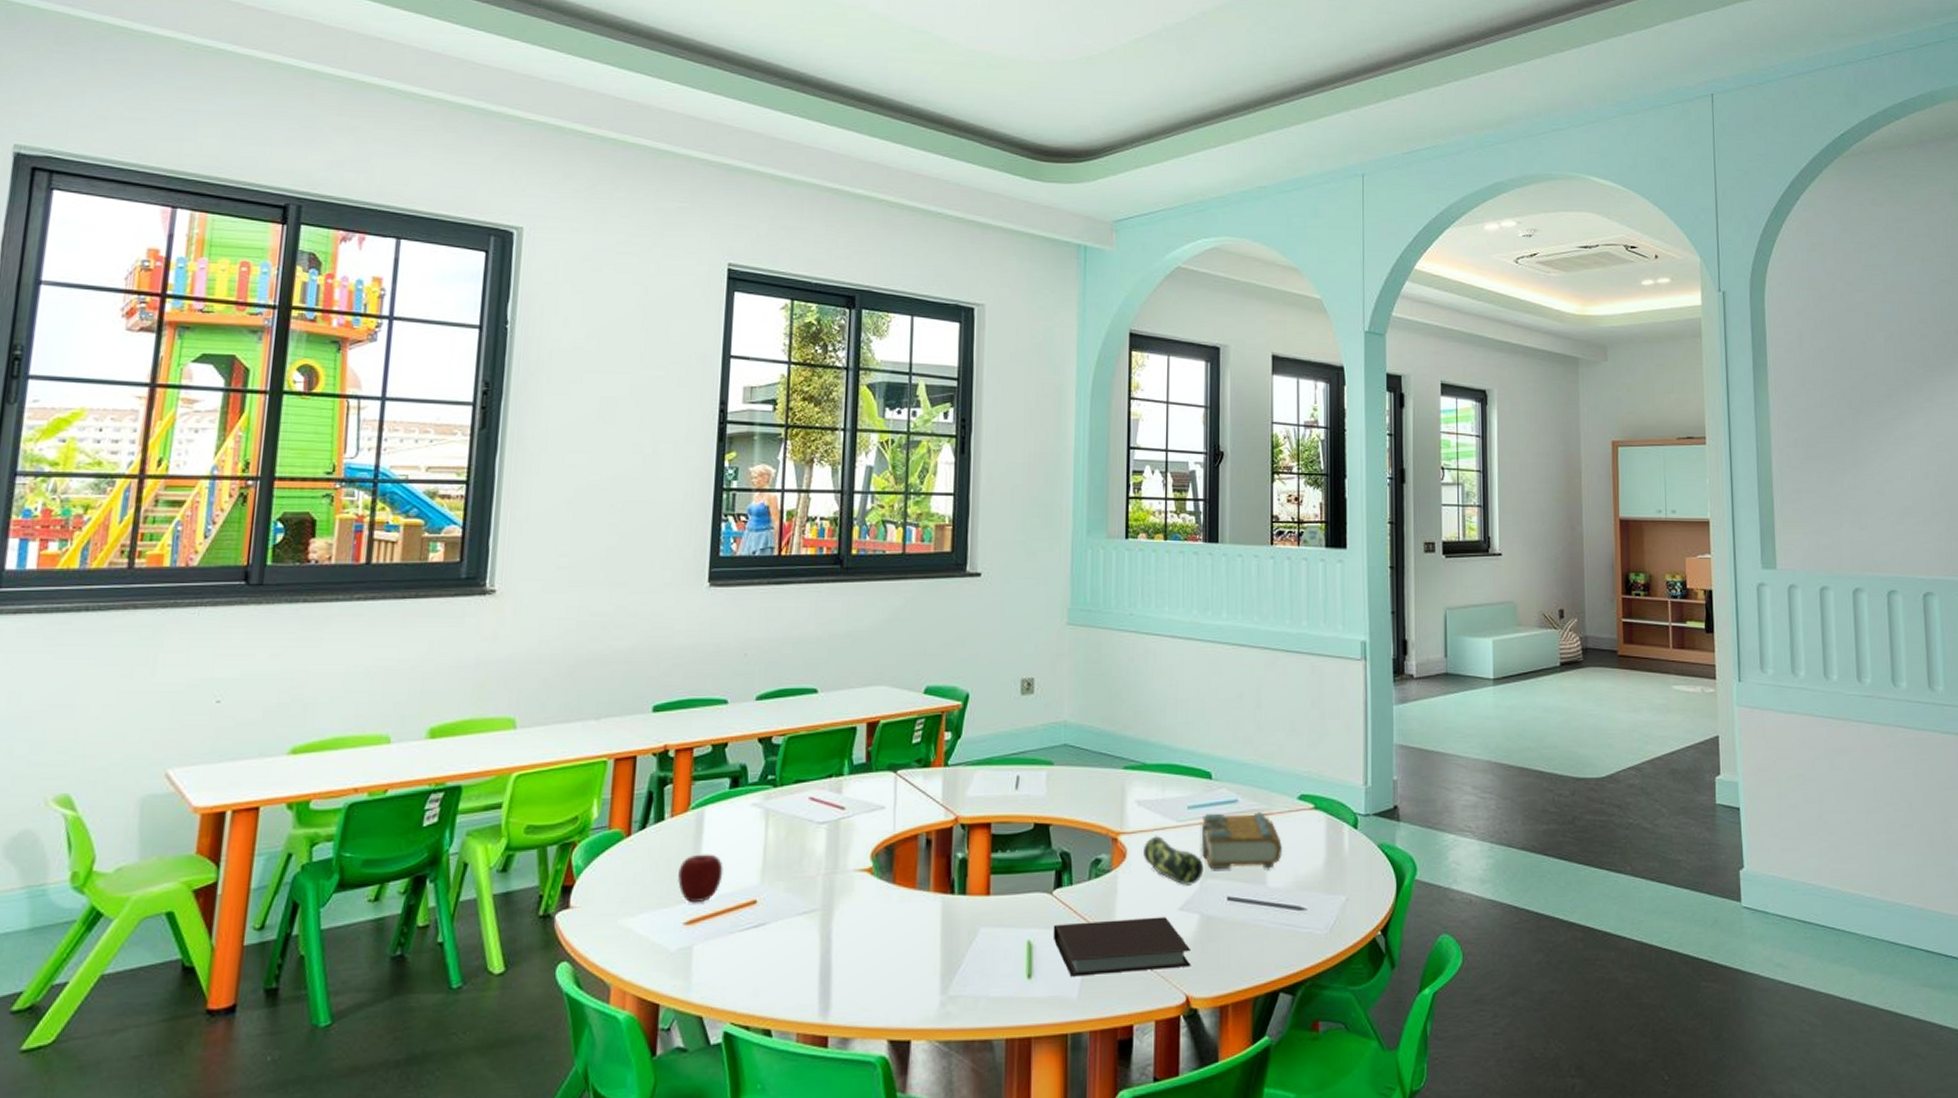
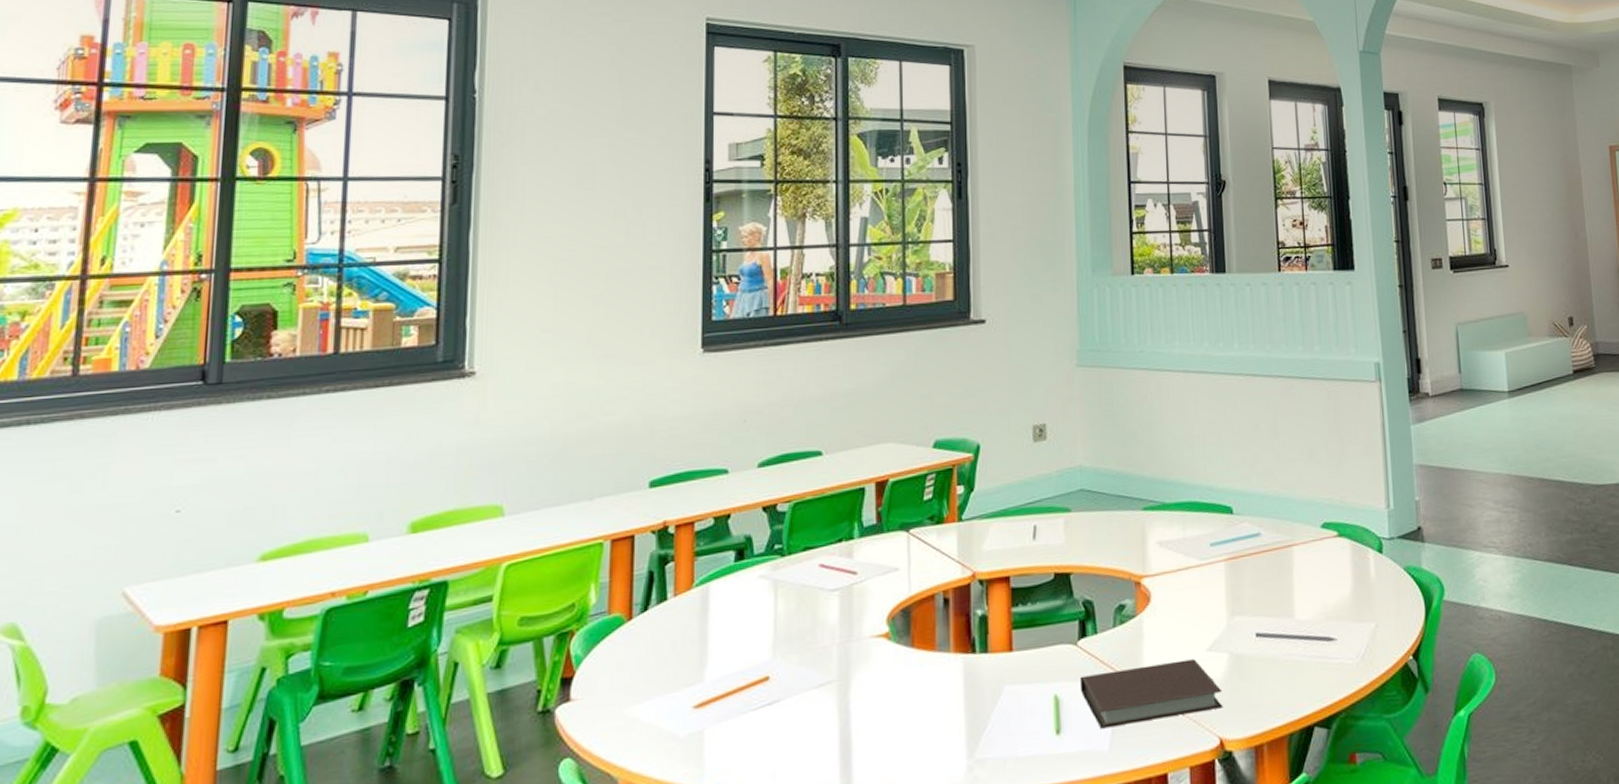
apple: present [678,854,723,902] -> none [685,631,732,684]
pencil case: present [1144,835,1203,885] -> none [1168,575,1230,625]
book: present [1201,811,1283,870] -> none [1225,543,1309,607]

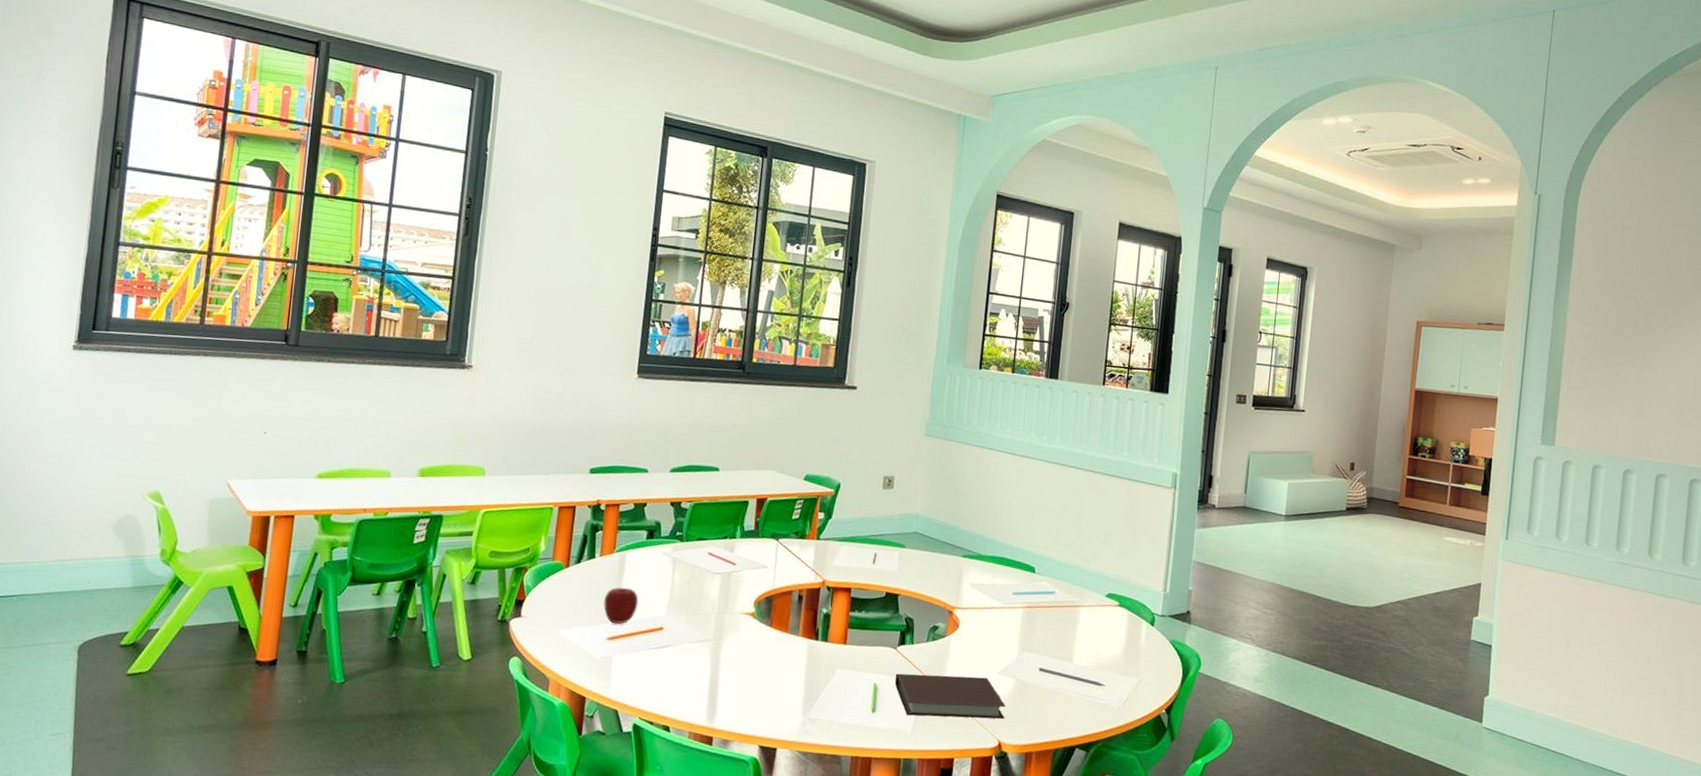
apple: none [685,631,732,684] -> present [603,587,639,624]

